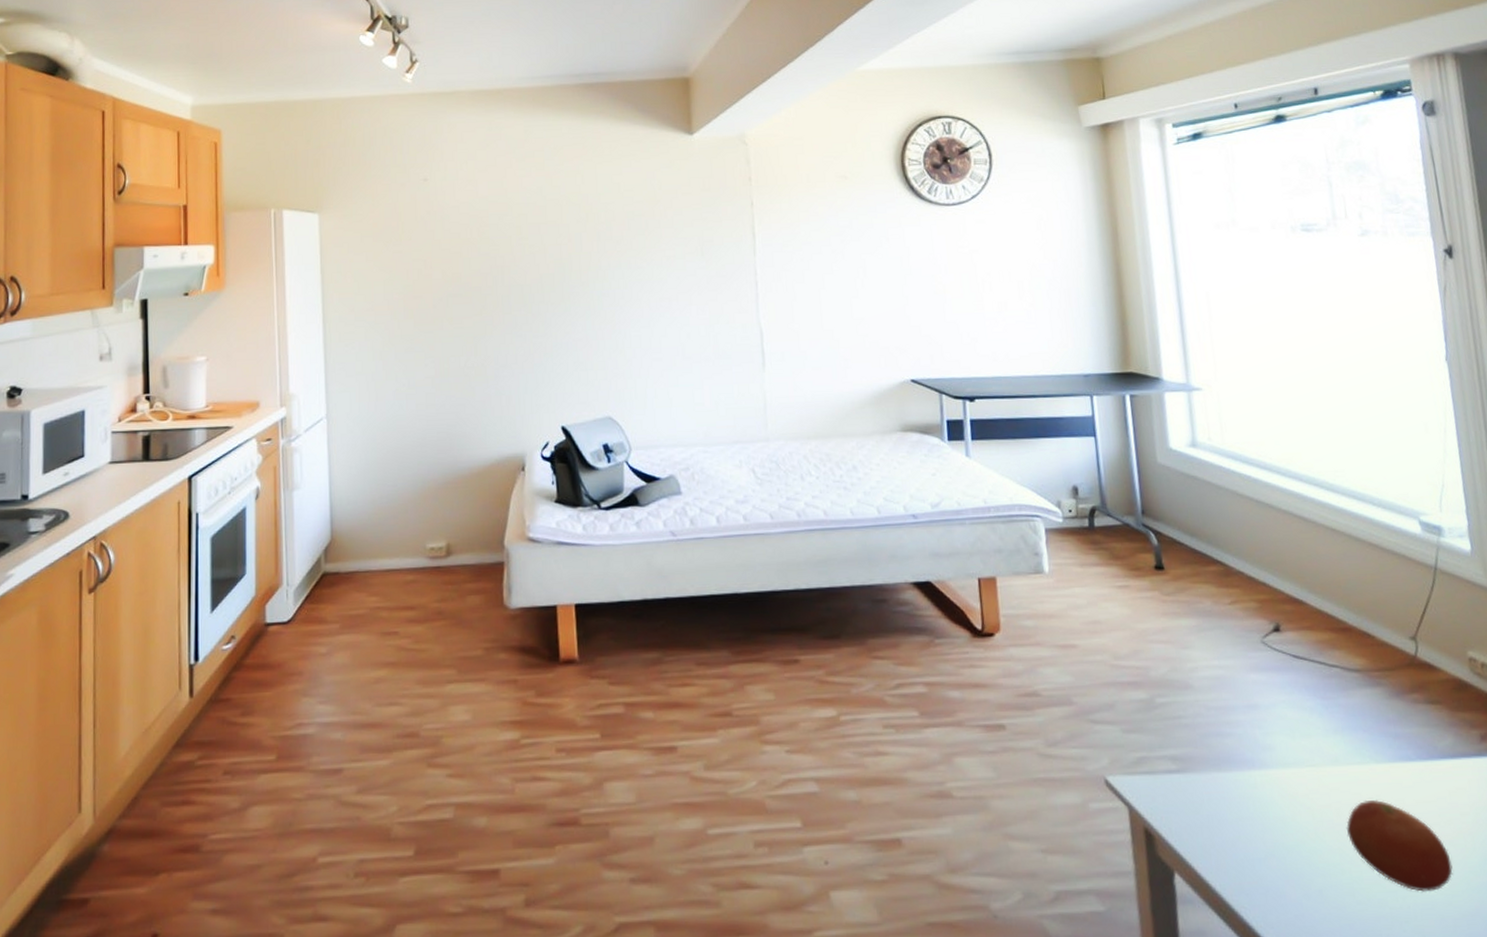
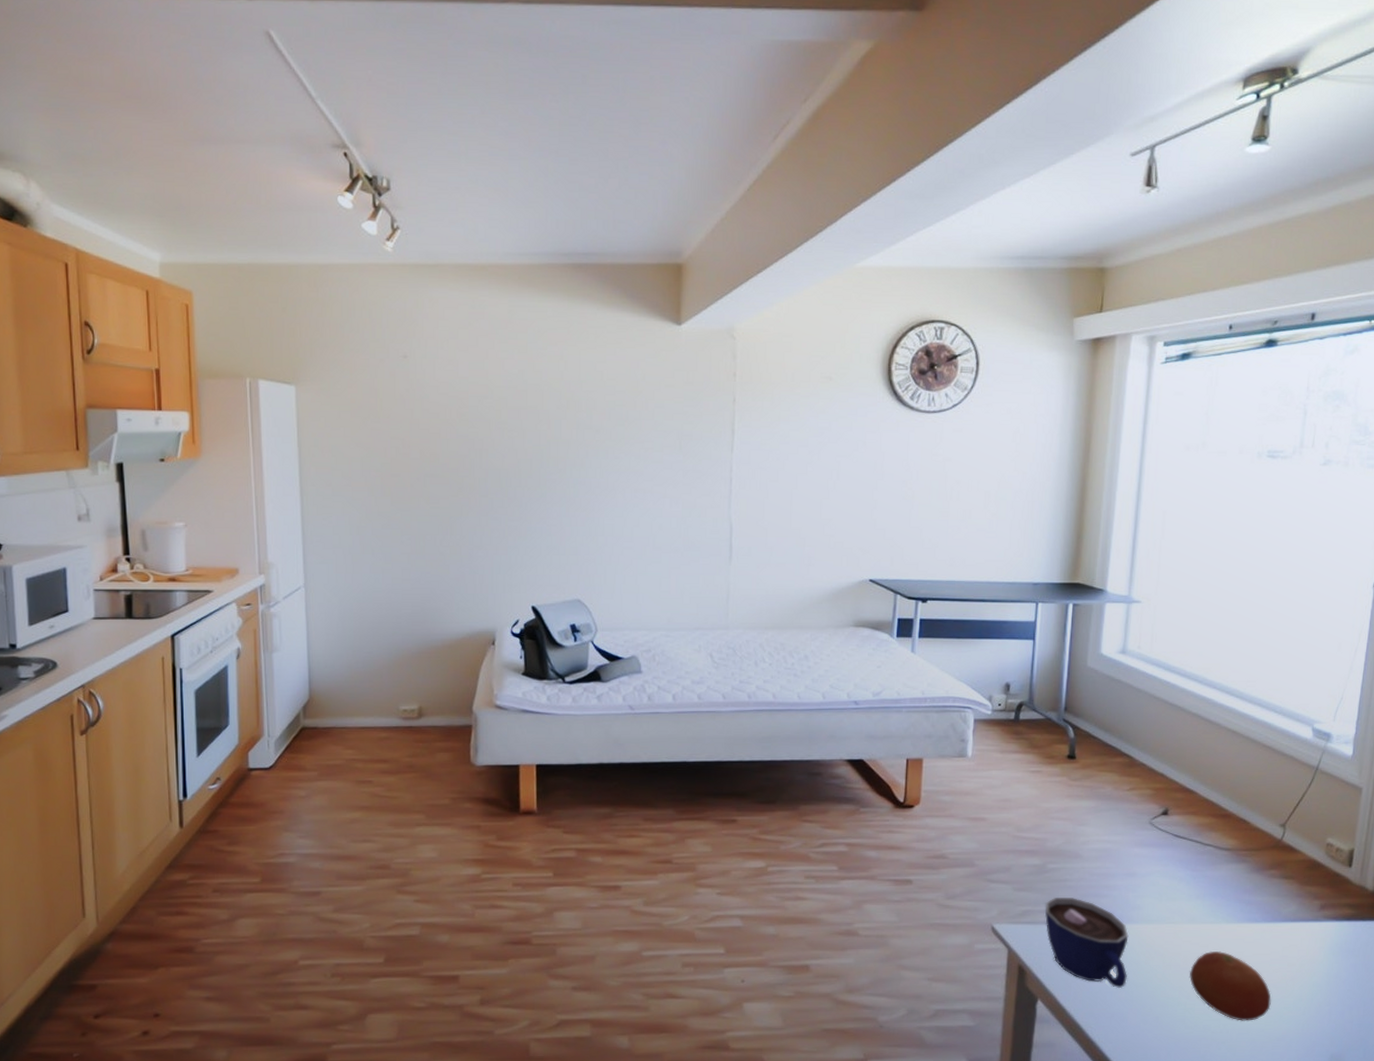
cup: none [1161,738,1275,855] -> present [1044,897,1129,989]

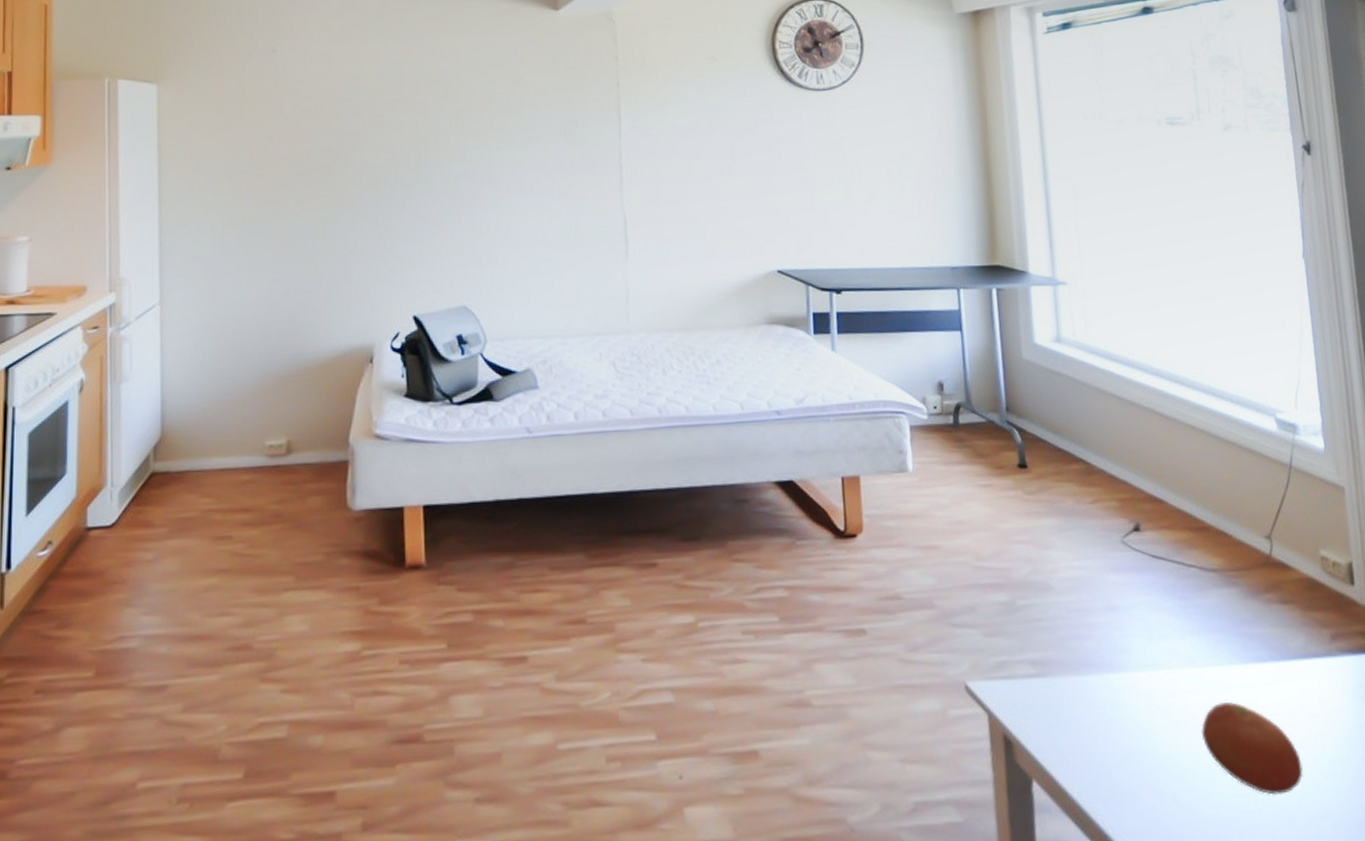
cup: present [1044,897,1129,989] -> none [1021,641,1132,760]

